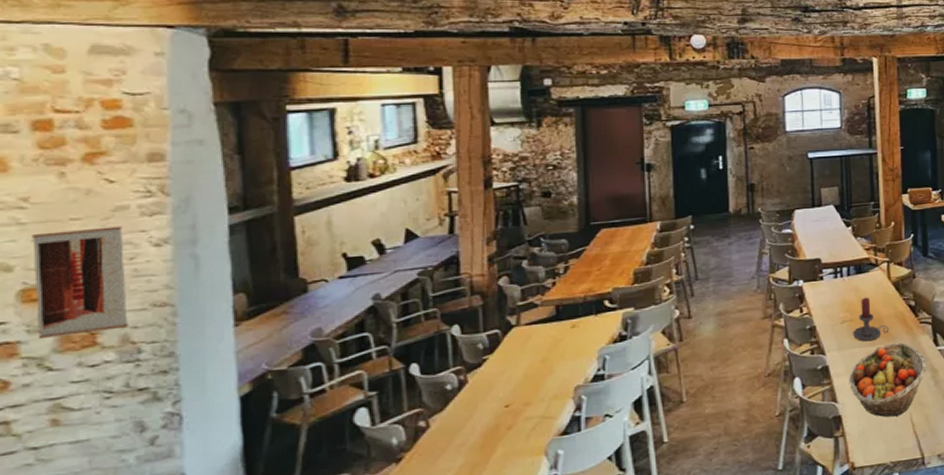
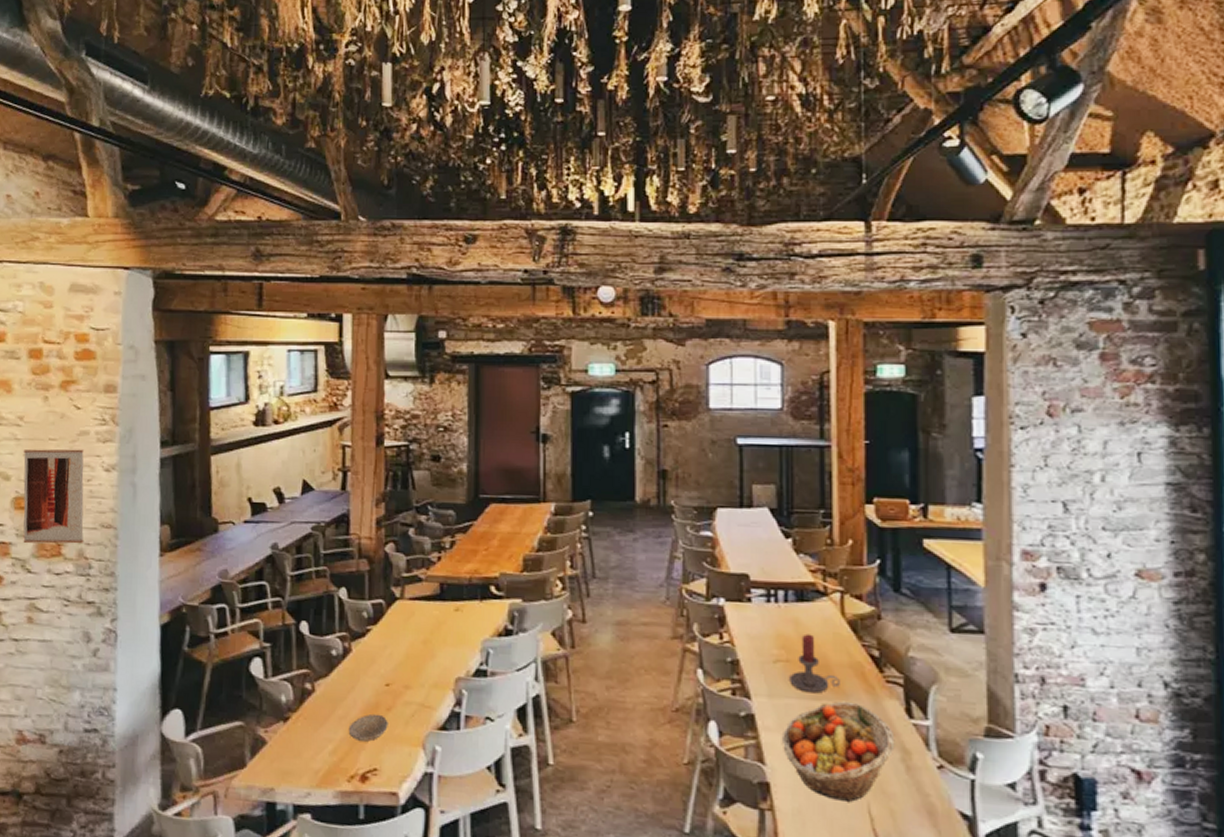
bowl: none [468,434,510,463] -> present [348,713,388,742]

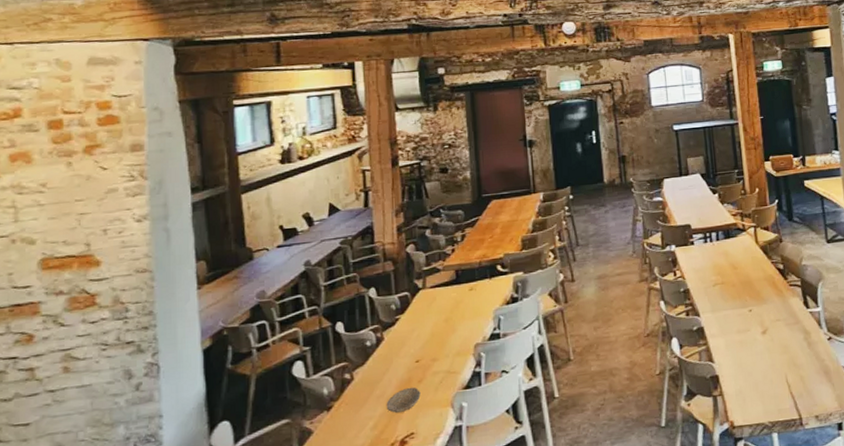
wall art: present [23,449,84,544] -> none [48,205,119,300]
fruit basket: present [783,701,895,803] -> none [724,304,799,378]
candle holder: present [790,633,840,694] -> none [725,260,759,304]

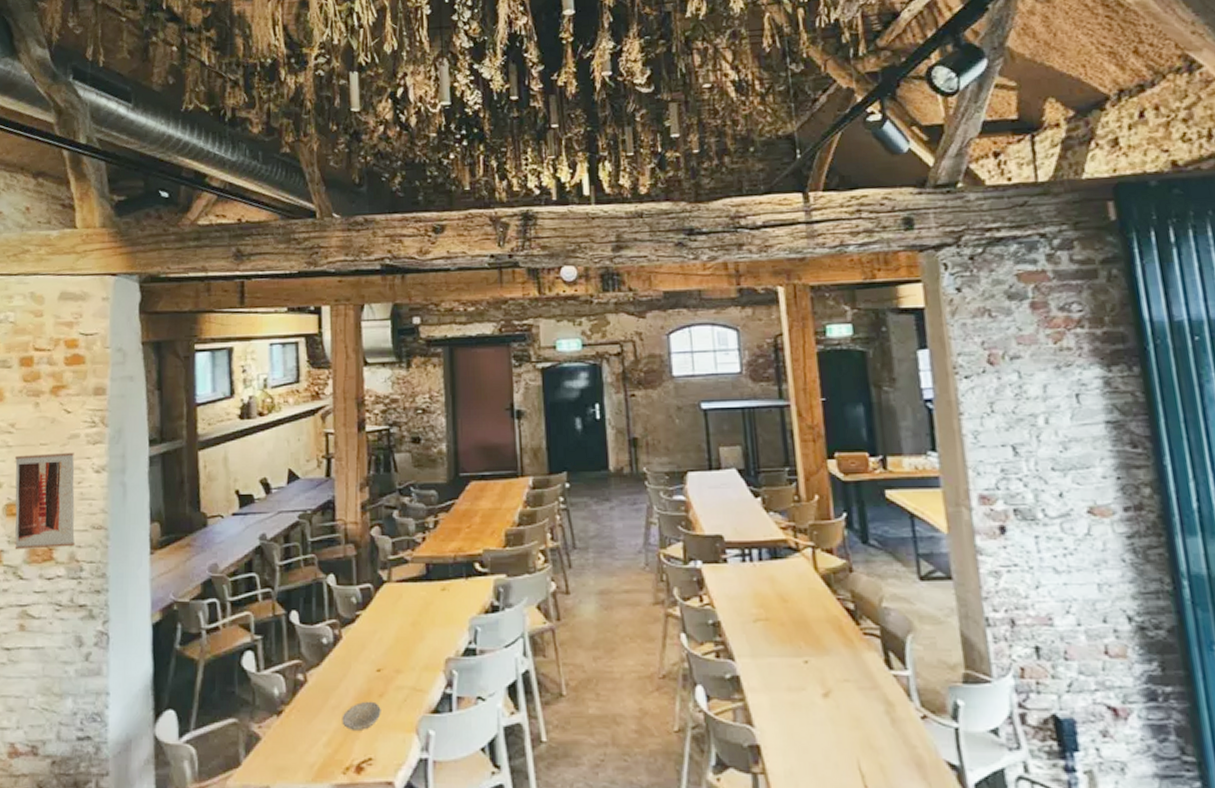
wall art: none [48,205,119,300] -> present [14,452,76,550]

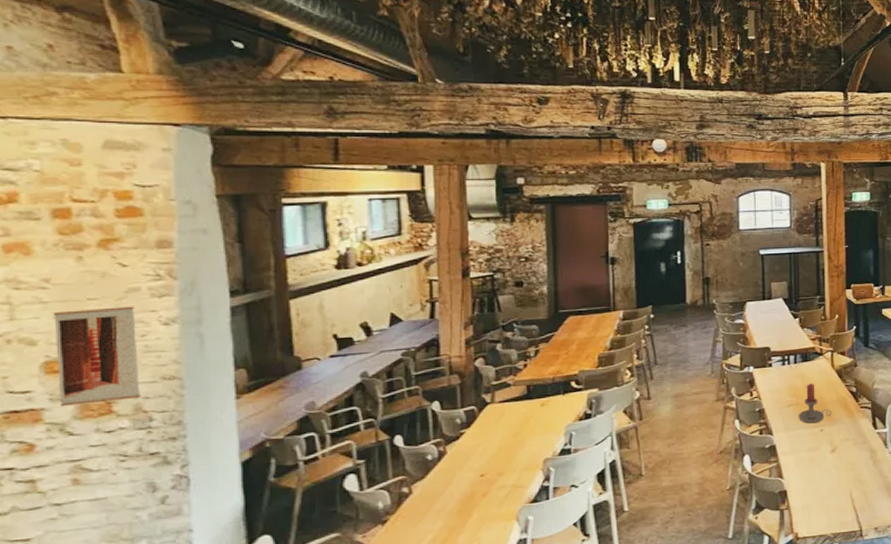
bowl: present [342,701,381,730] -> none [447,500,484,526]
candle holder: none [770,591,819,651] -> present [799,383,831,424]

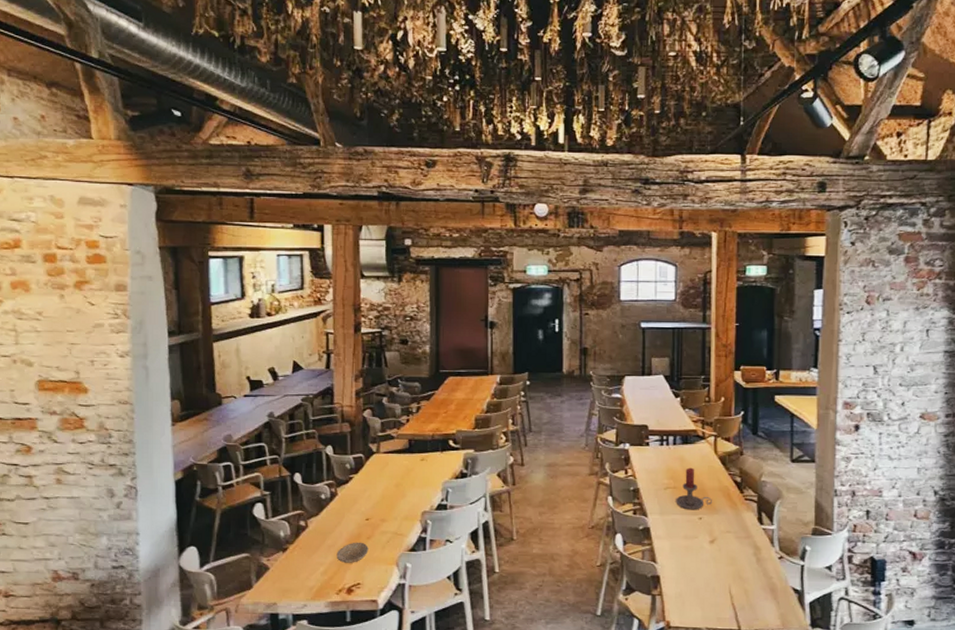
wall art: present [52,306,142,407] -> none [43,339,104,419]
bowl: none [447,500,484,526] -> present [336,542,369,563]

